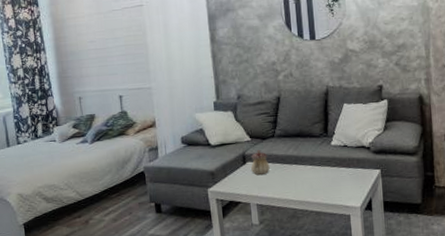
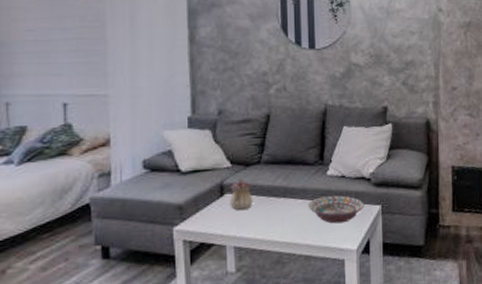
decorative bowl: none [315,162,366,185] -> present [307,195,364,224]

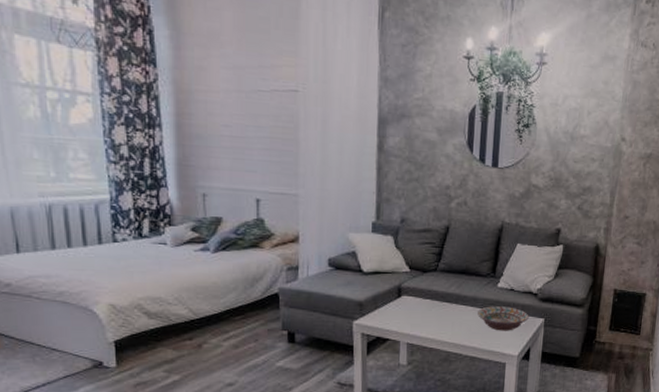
teapot: present [230,179,253,210] -> none [406,284,427,311]

